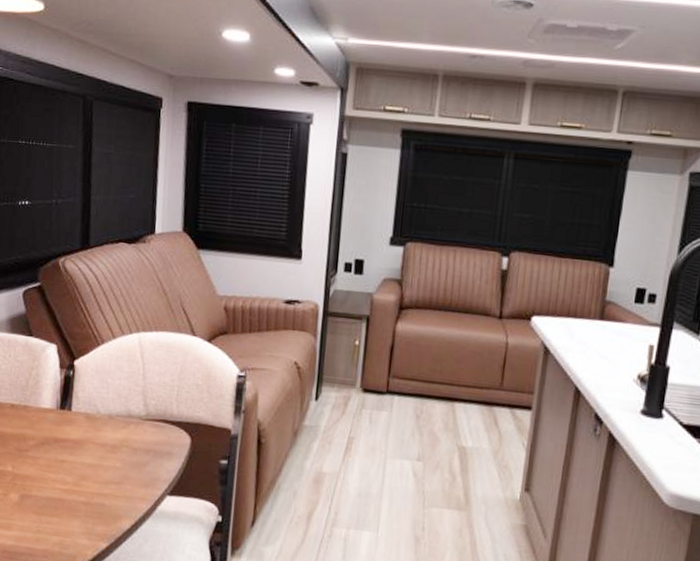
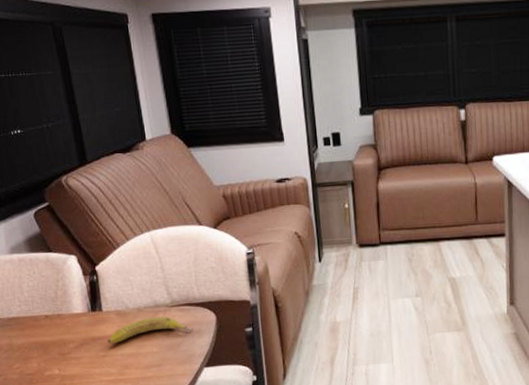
fruit: none [70,427,164,452] -> present [107,316,194,343]

